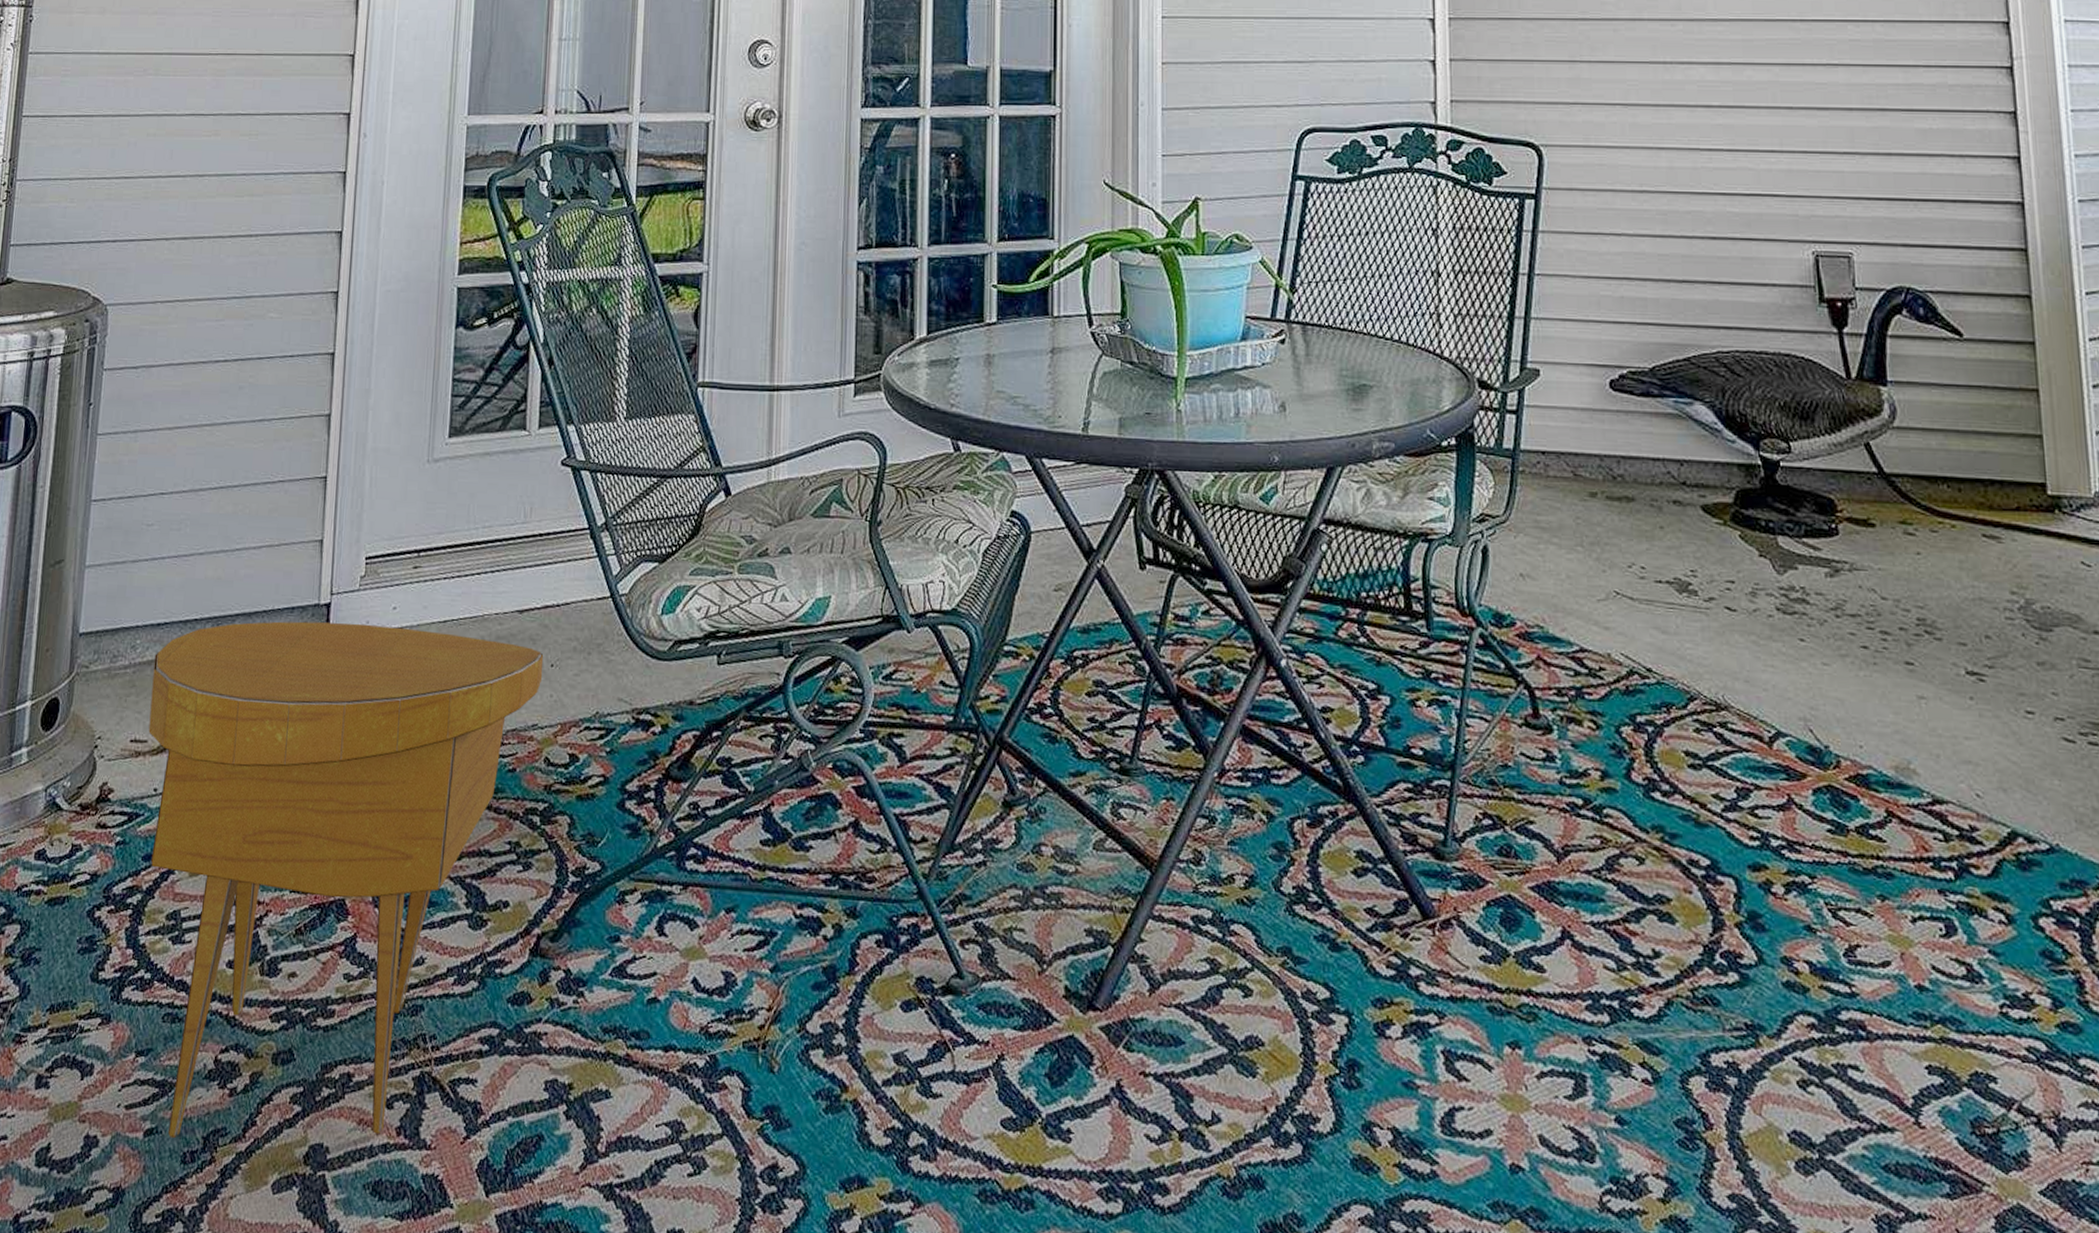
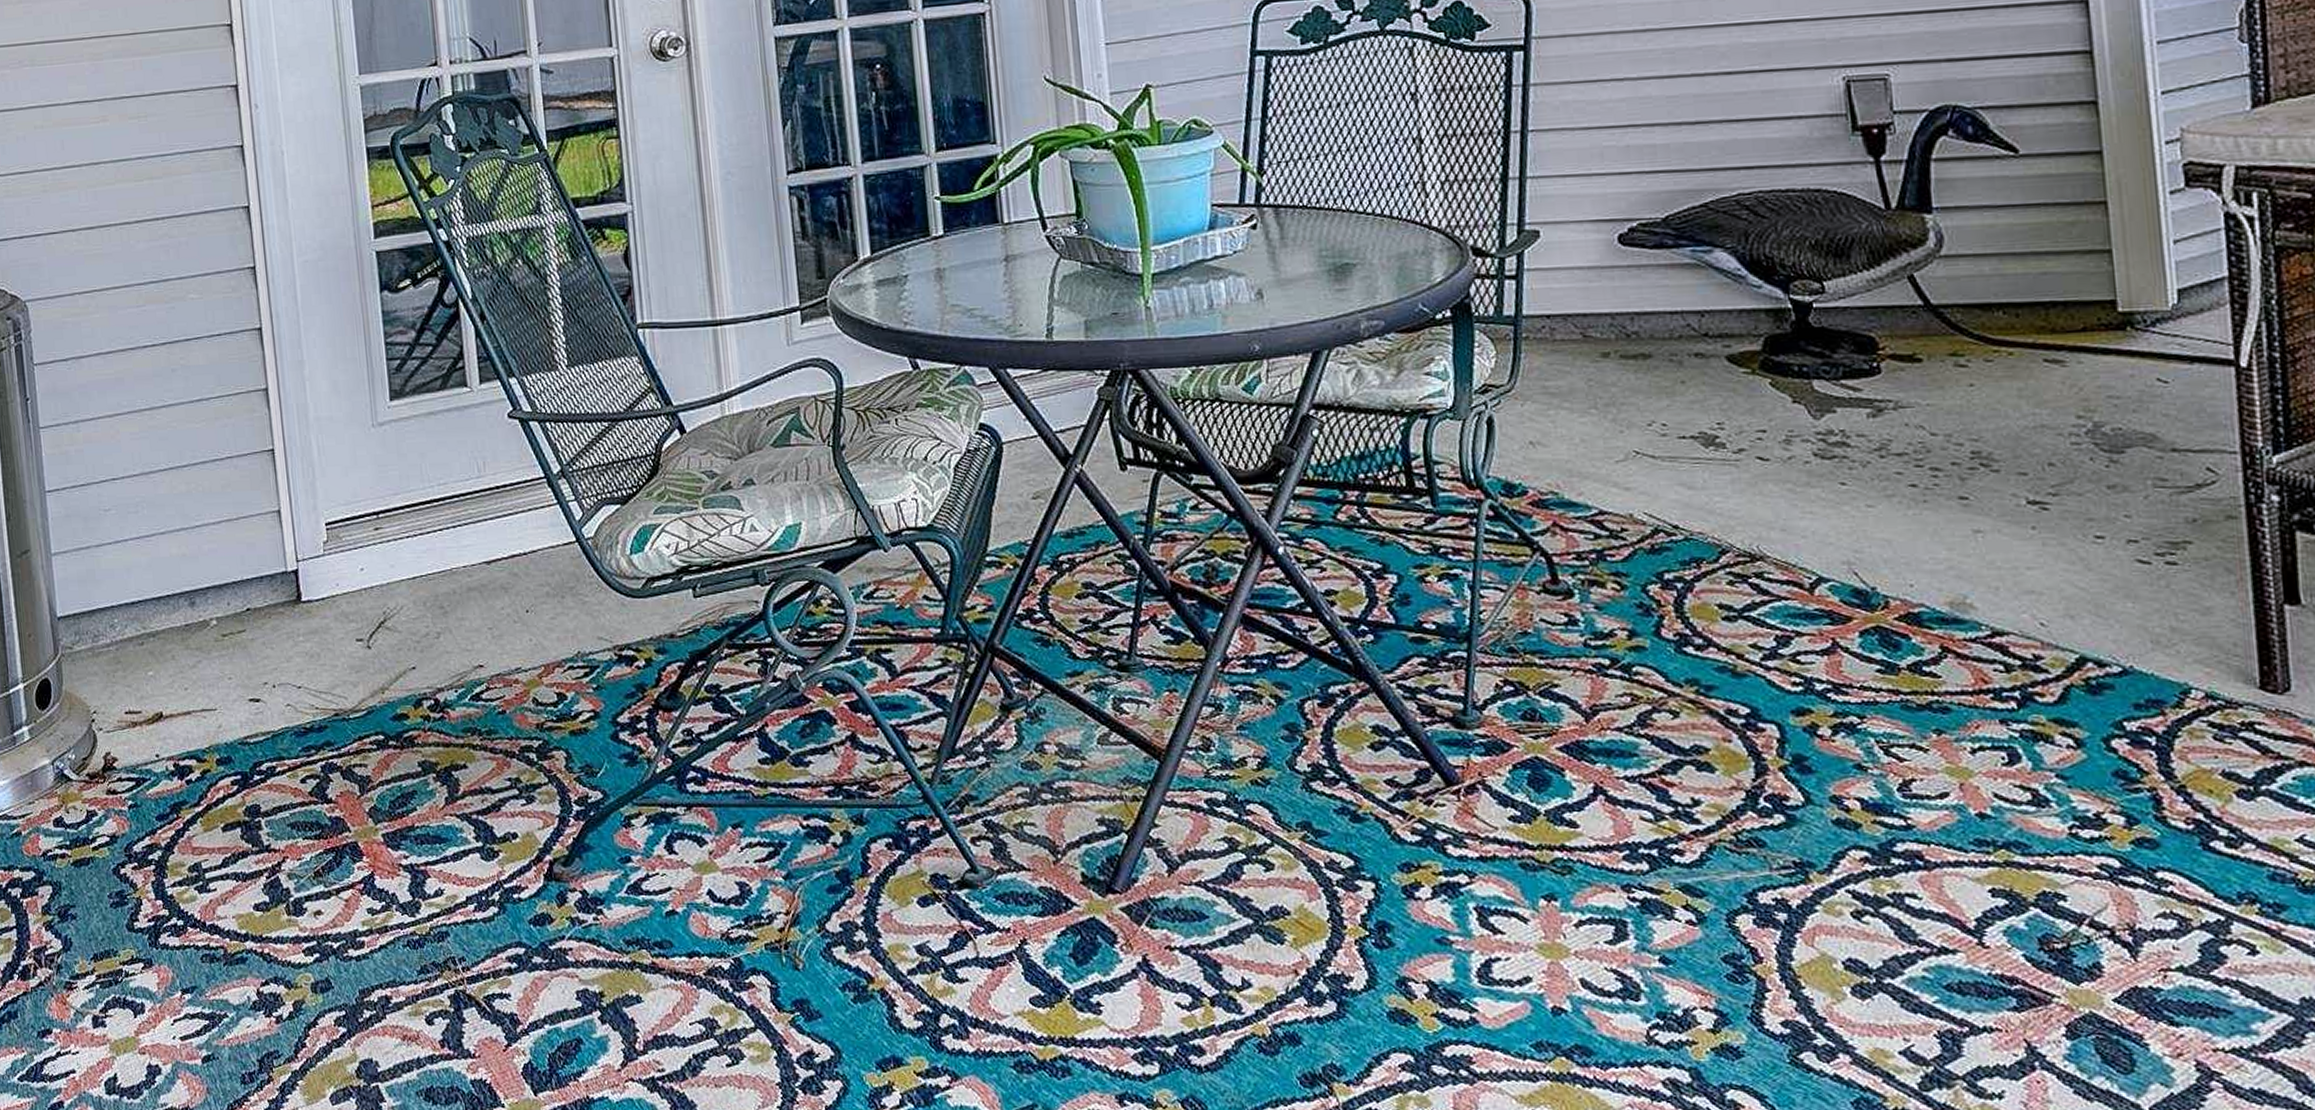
side table: present [148,621,544,1139] -> none [134,586,520,1063]

